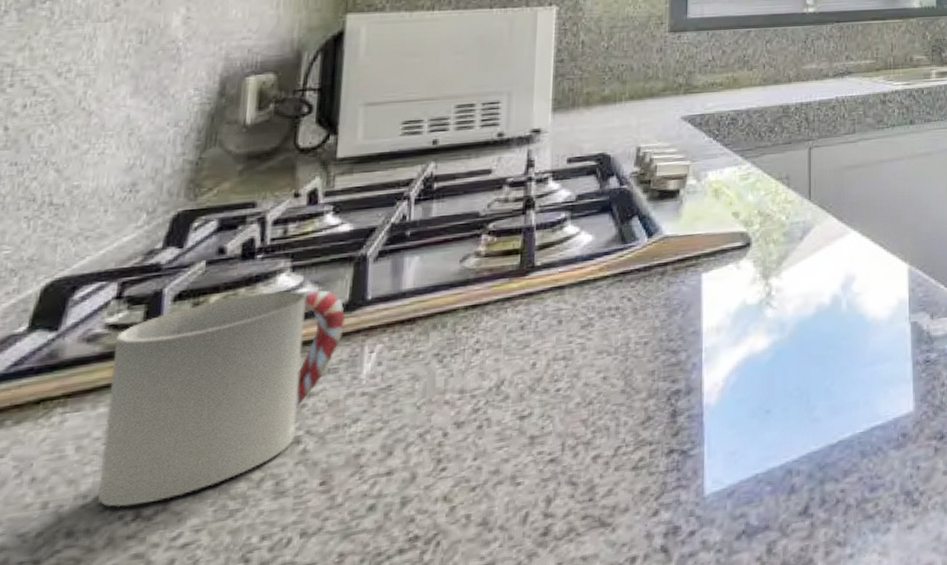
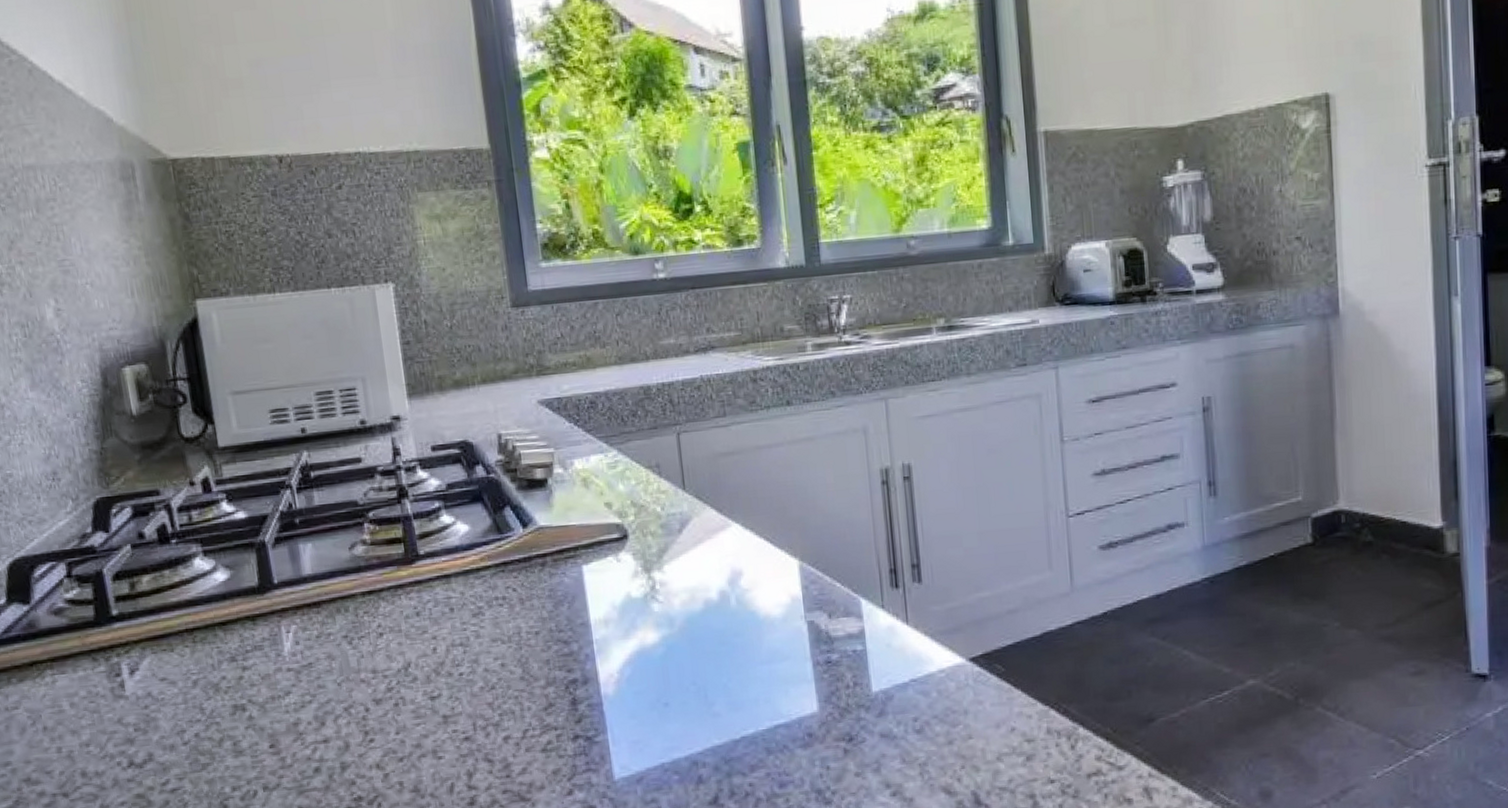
cup: present [98,290,346,508] -> none [76,573,260,756]

